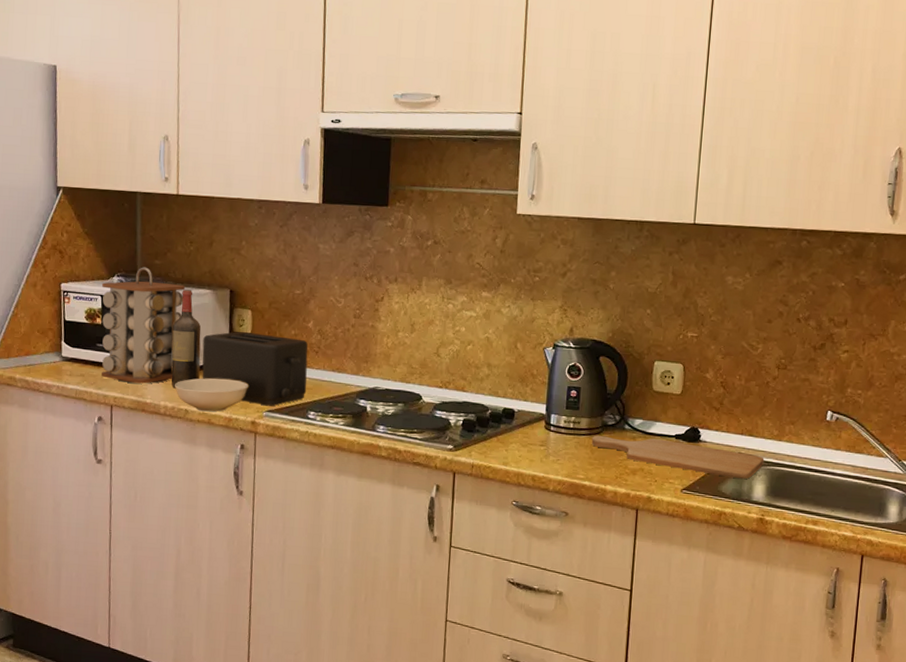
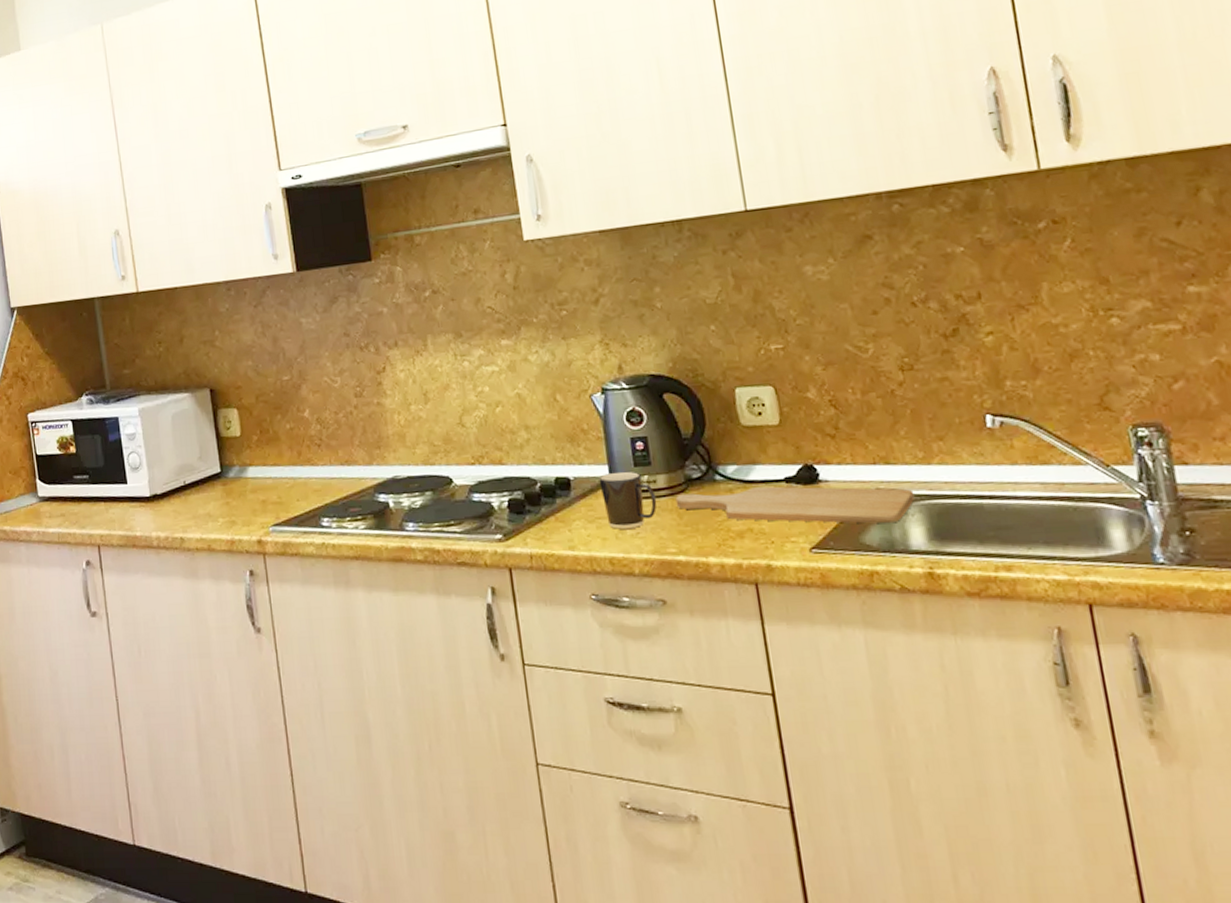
spice rack: present [101,267,186,384] -> none [70,379,161,516]
wine bottle: present [171,289,201,389] -> none [152,397,191,515]
bowl: present [174,378,248,412] -> none [164,493,248,537]
toaster: present [202,331,308,406] -> none [188,433,315,519]
mug: none [536,410,578,456] -> present [598,471,657,529]

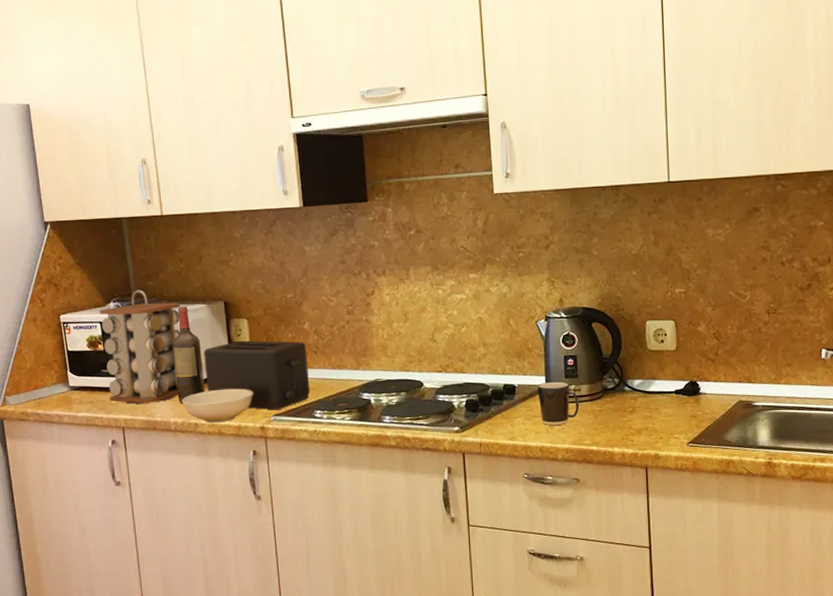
spice rack: none [70,379,161,516] -> present [99,289,181,404]
wine bottle: none [152,397,191,515] -> present [172,307,205,404]
bowl: none [164,493,248,537] -> present [181,388,253,423]
toaster: none [188,433,315,519] -> present [204,340,310,411]
chopping board: present [675,486,915,524] -> none [593,396,765,426]

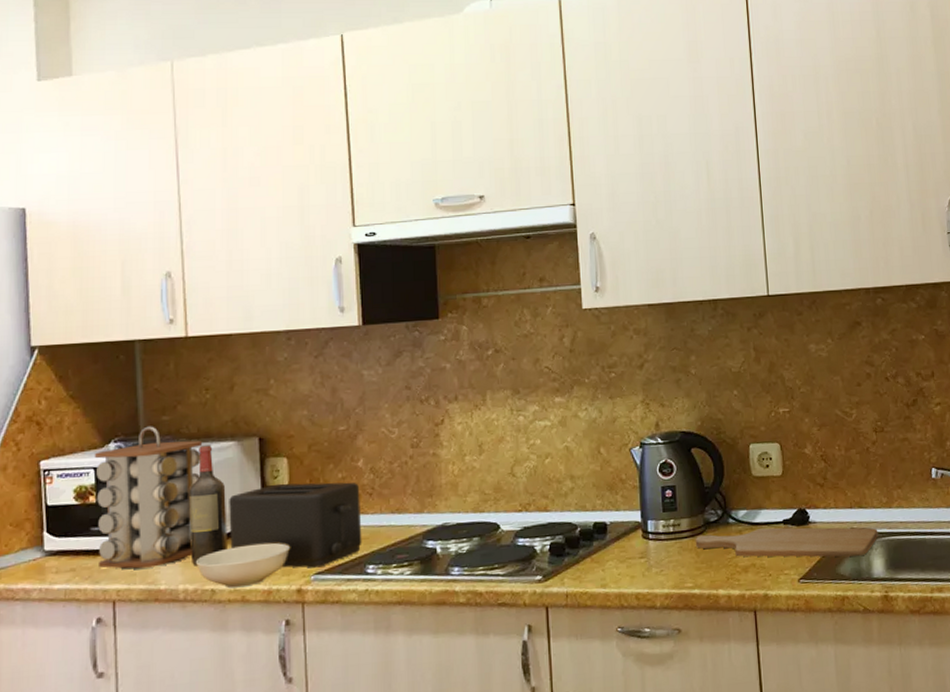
mug: present [537,381,580,425] -> none [632,516,680,568]
chopping board: none [593,396,765,426] -> present [695,527,878,557]

